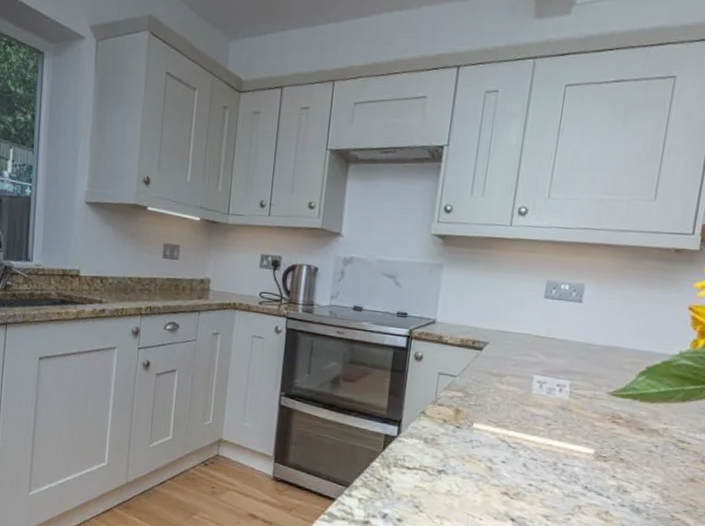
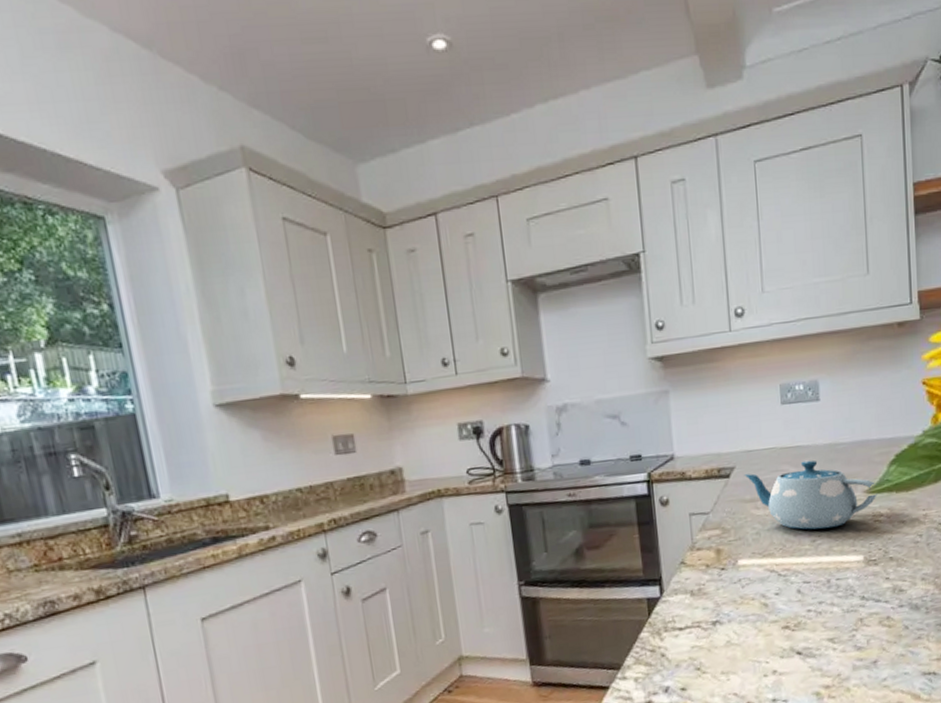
teapot: none [495,351,622,418] -> present [744,460,877,530]

